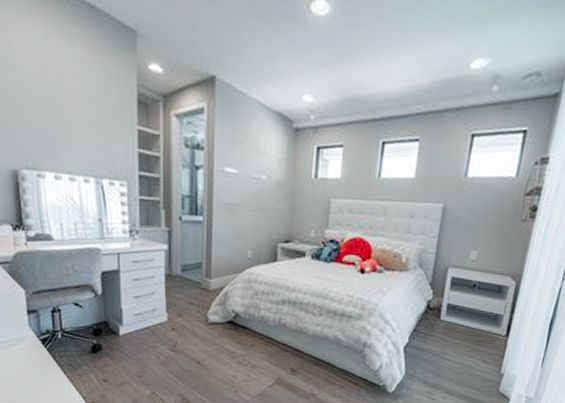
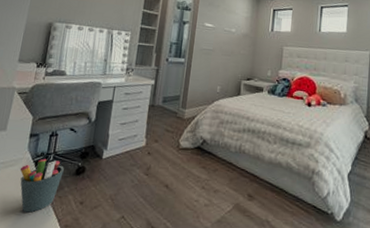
pen holder: none [26,336,77,391] -> present [19,158,64,213]

